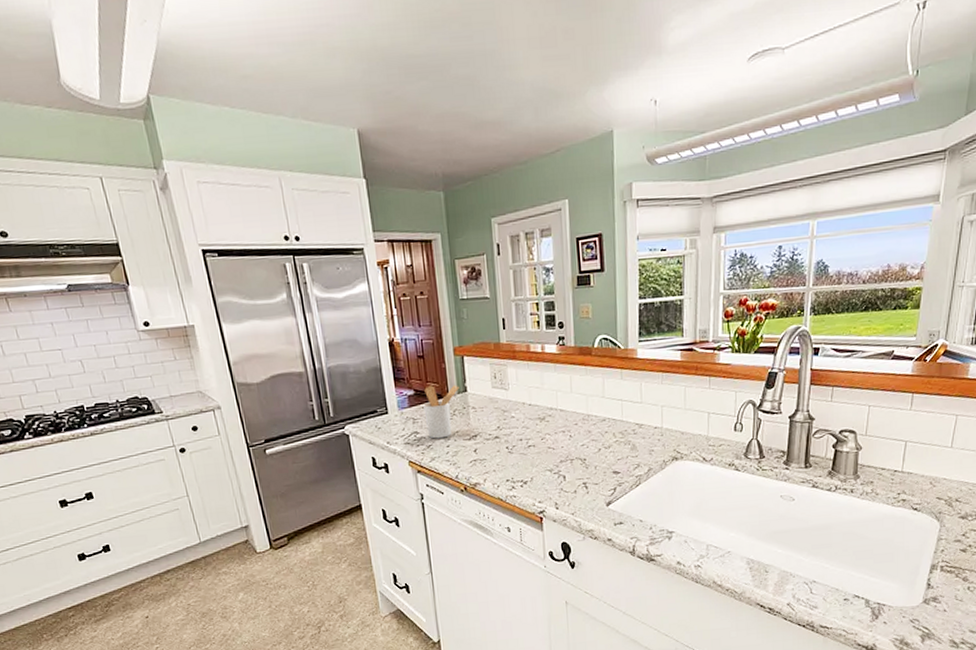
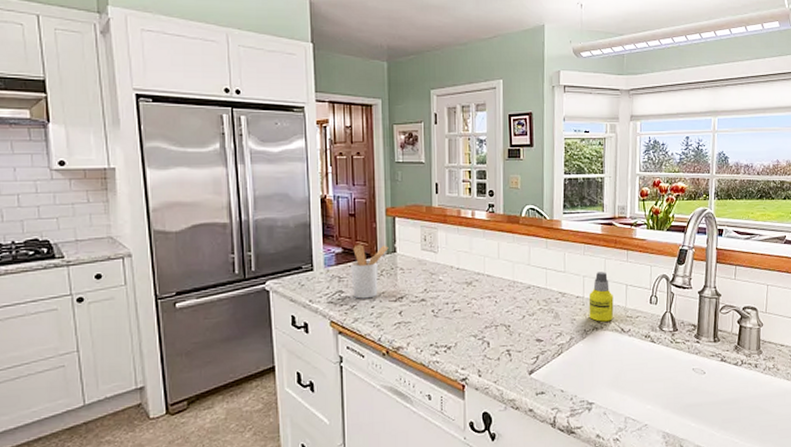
bottle: none [667,400,695,452] -> present [588,272,614,322]

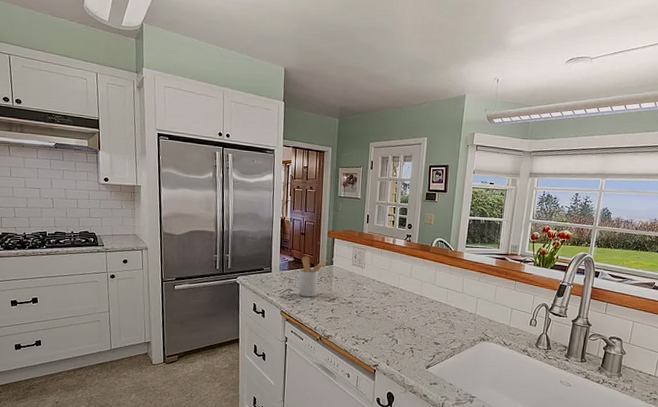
bottle: present [588,272,614,322] -> none [478,296,500,335]

